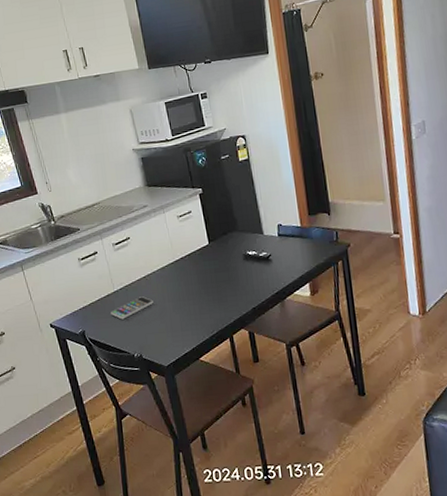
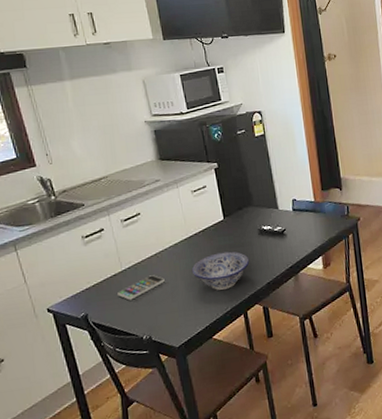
bowl: none [178,275,235,314] -> present [191,251,250,290]

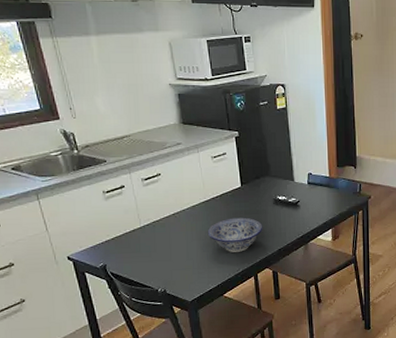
smartphone: present [117,275,165,300] -> none [135,233,181,255]

